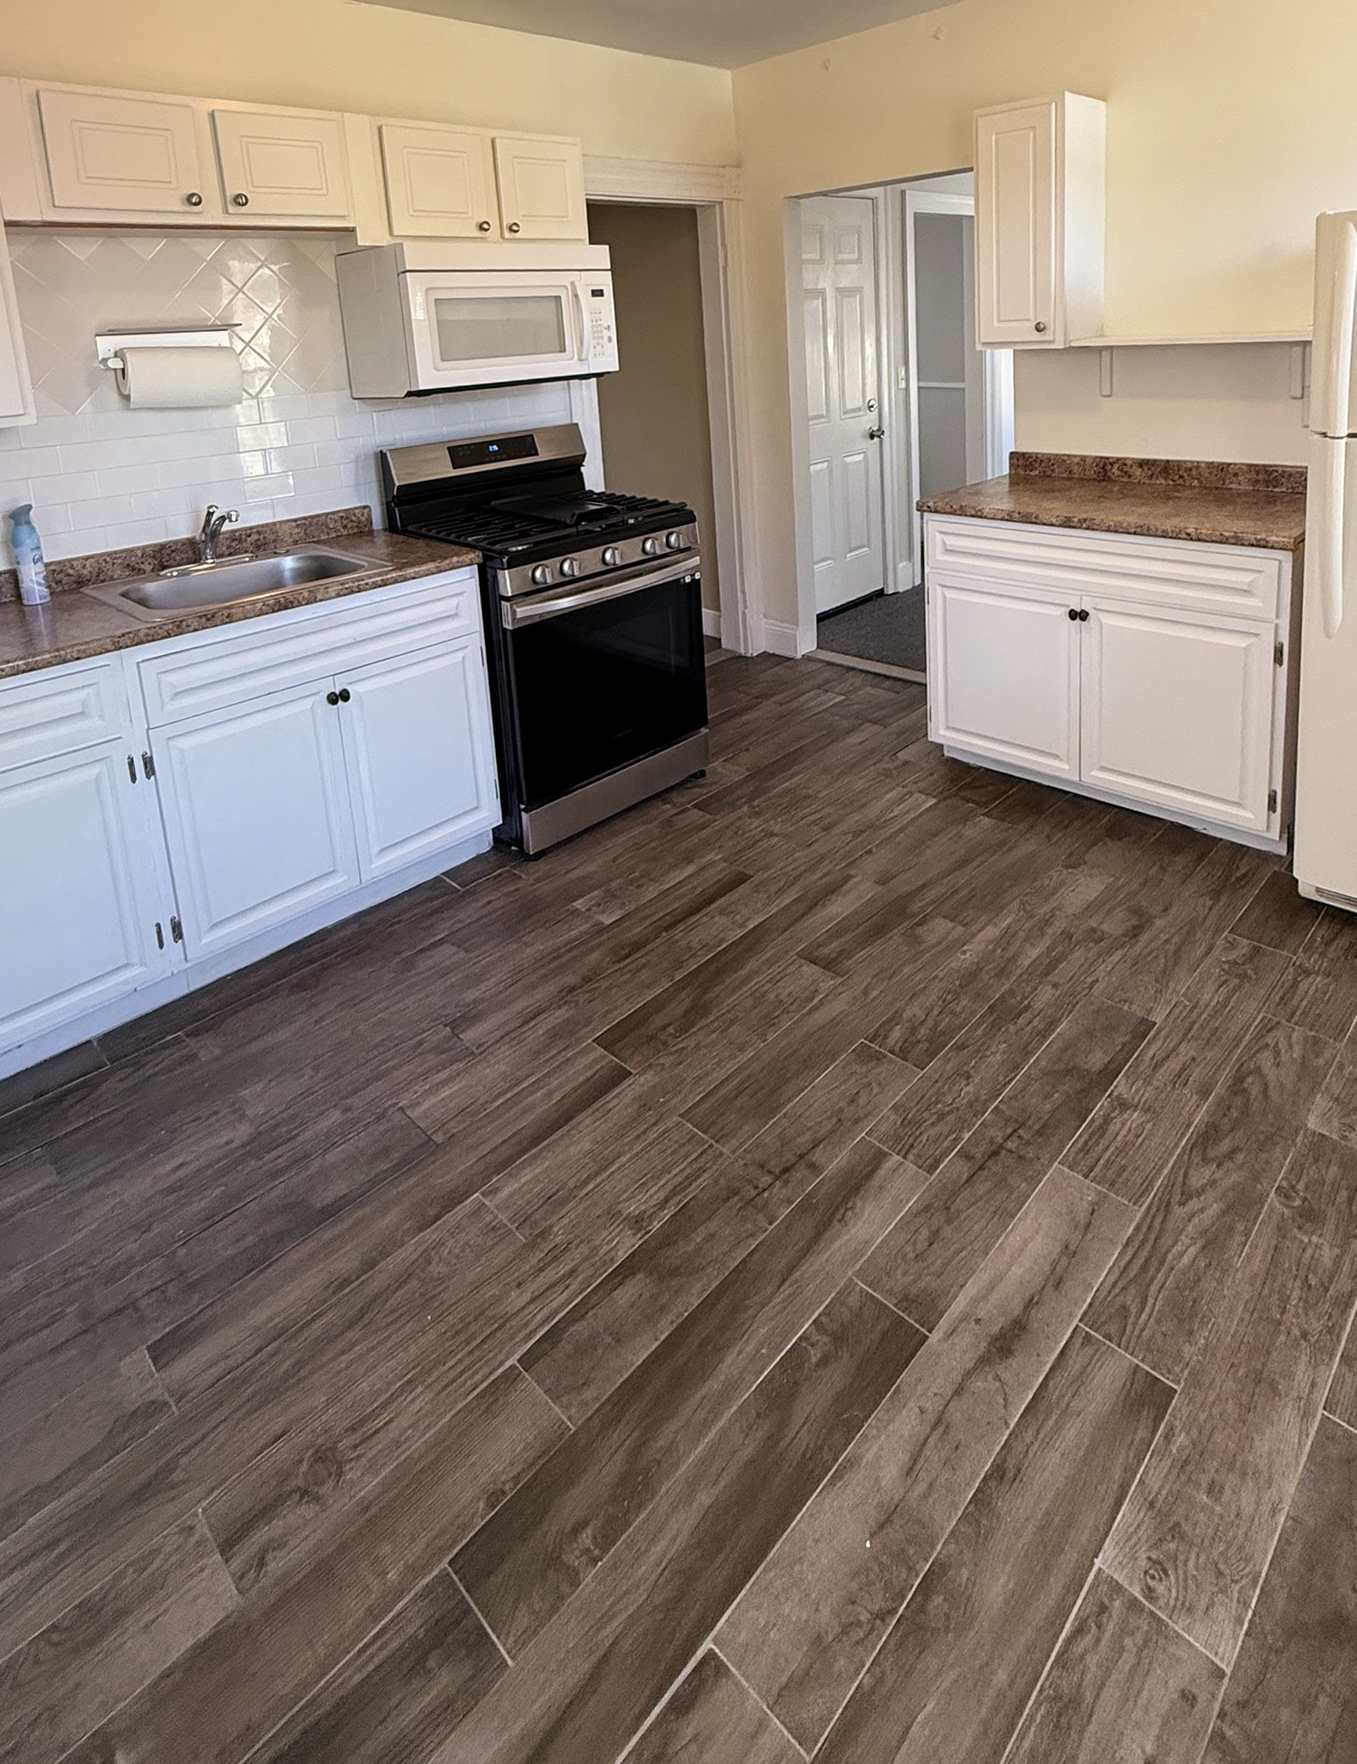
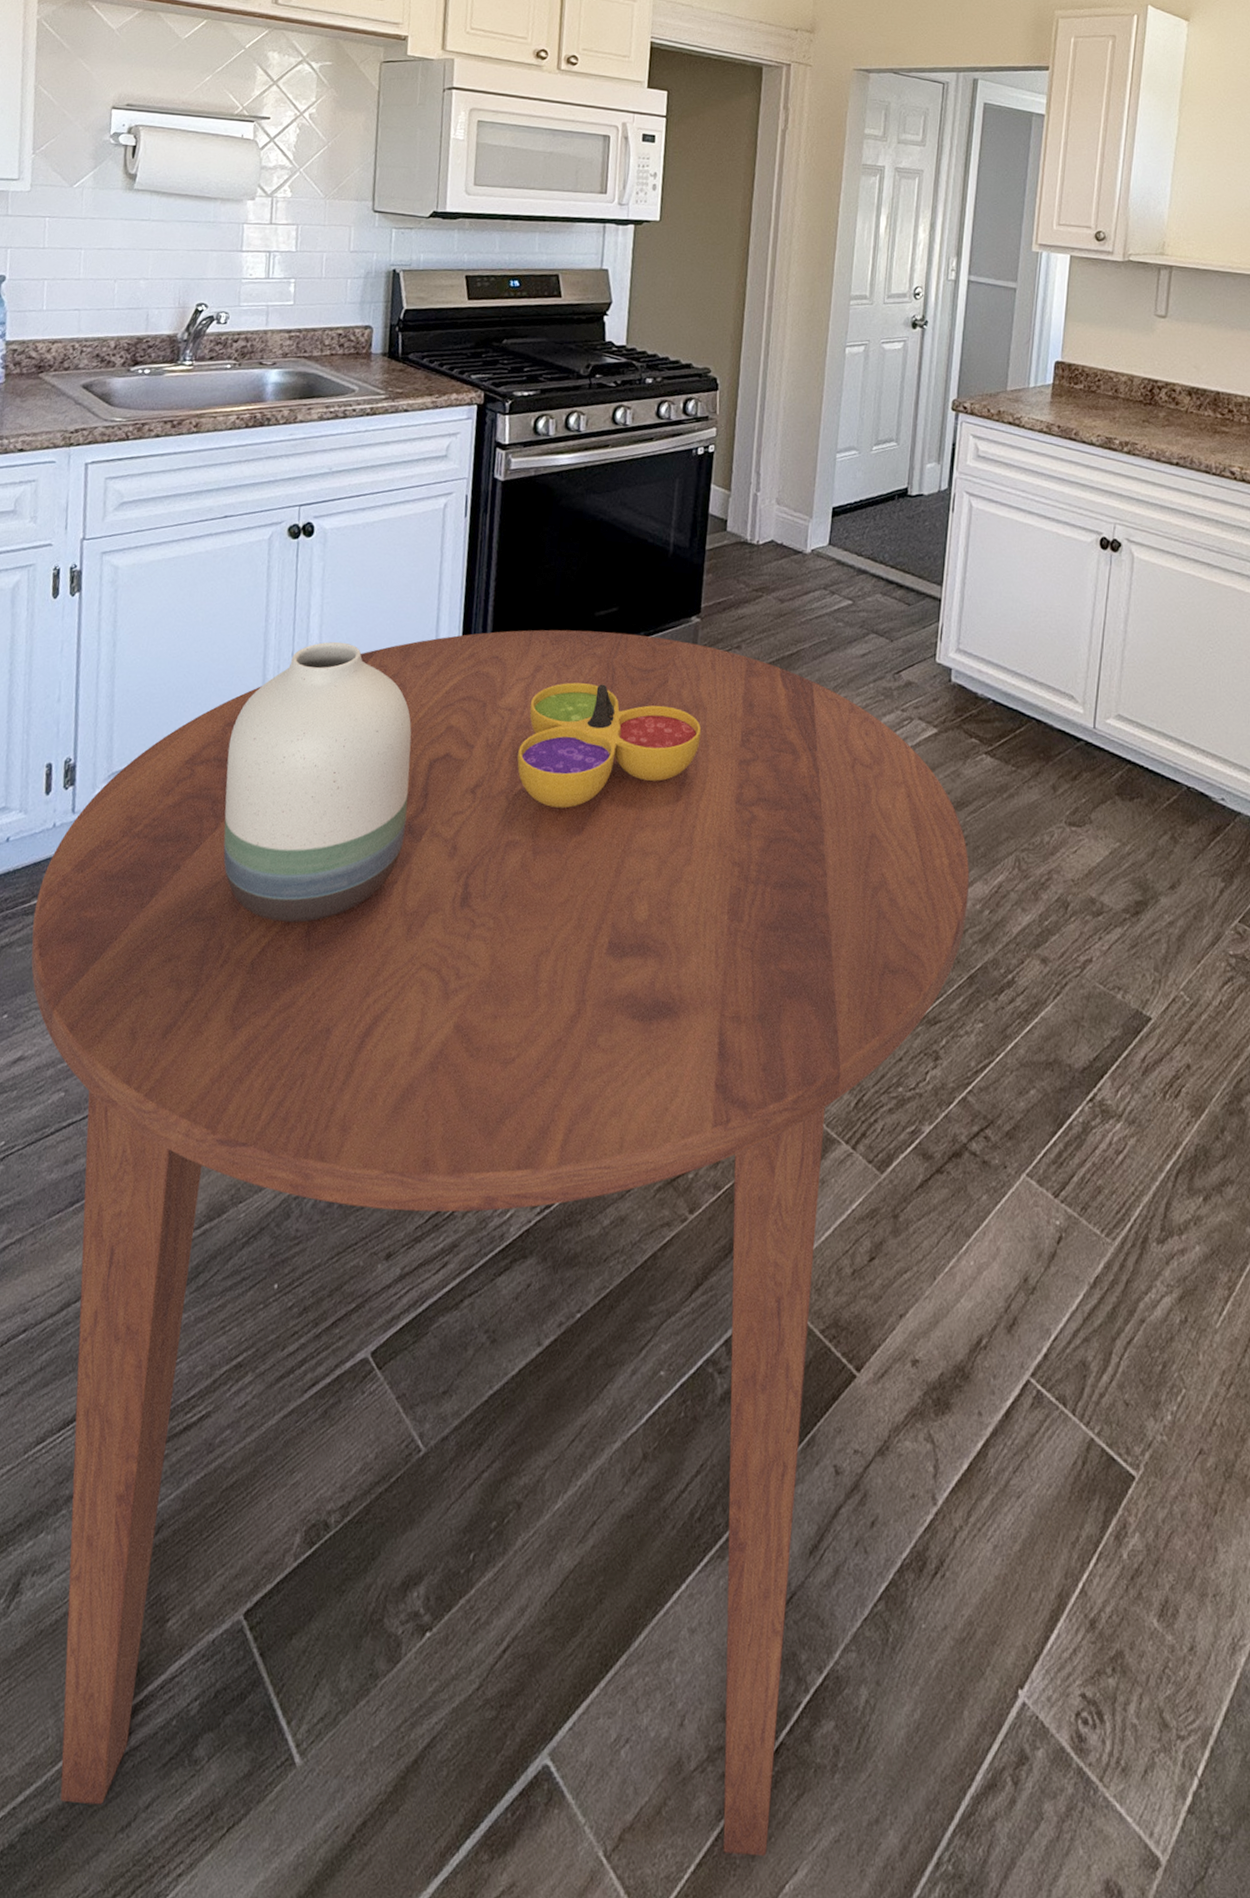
dining table: none [169,750,982,1709] -> present [31,629,970,1856]
vase: none [308,789,475,1030] -> present [223,642,412,923]
decorative bowl: none [563,797,724,908] -> present [517,682,702,809]

